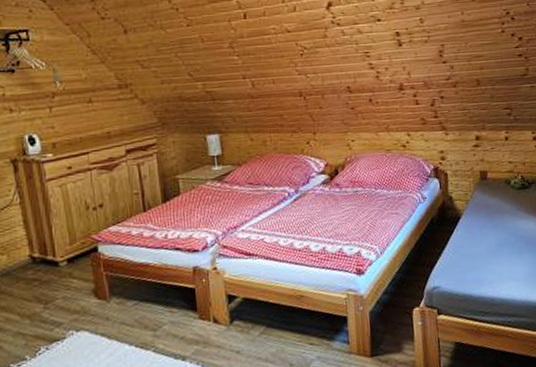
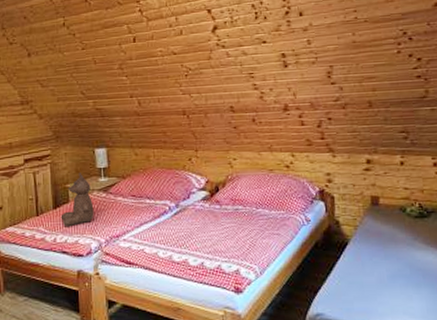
teddy bear: none [171,162,209,222] -> present [60,173,94,227]

